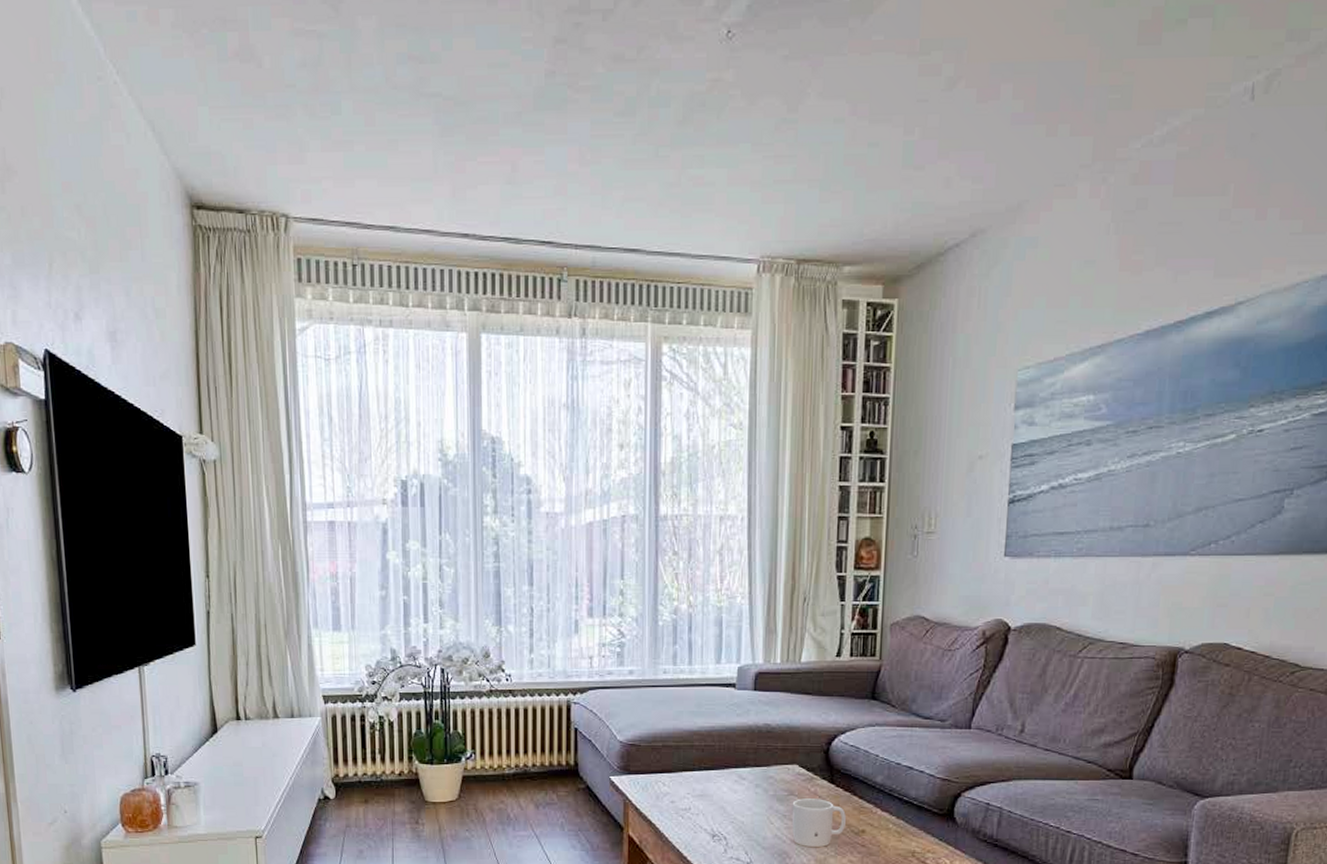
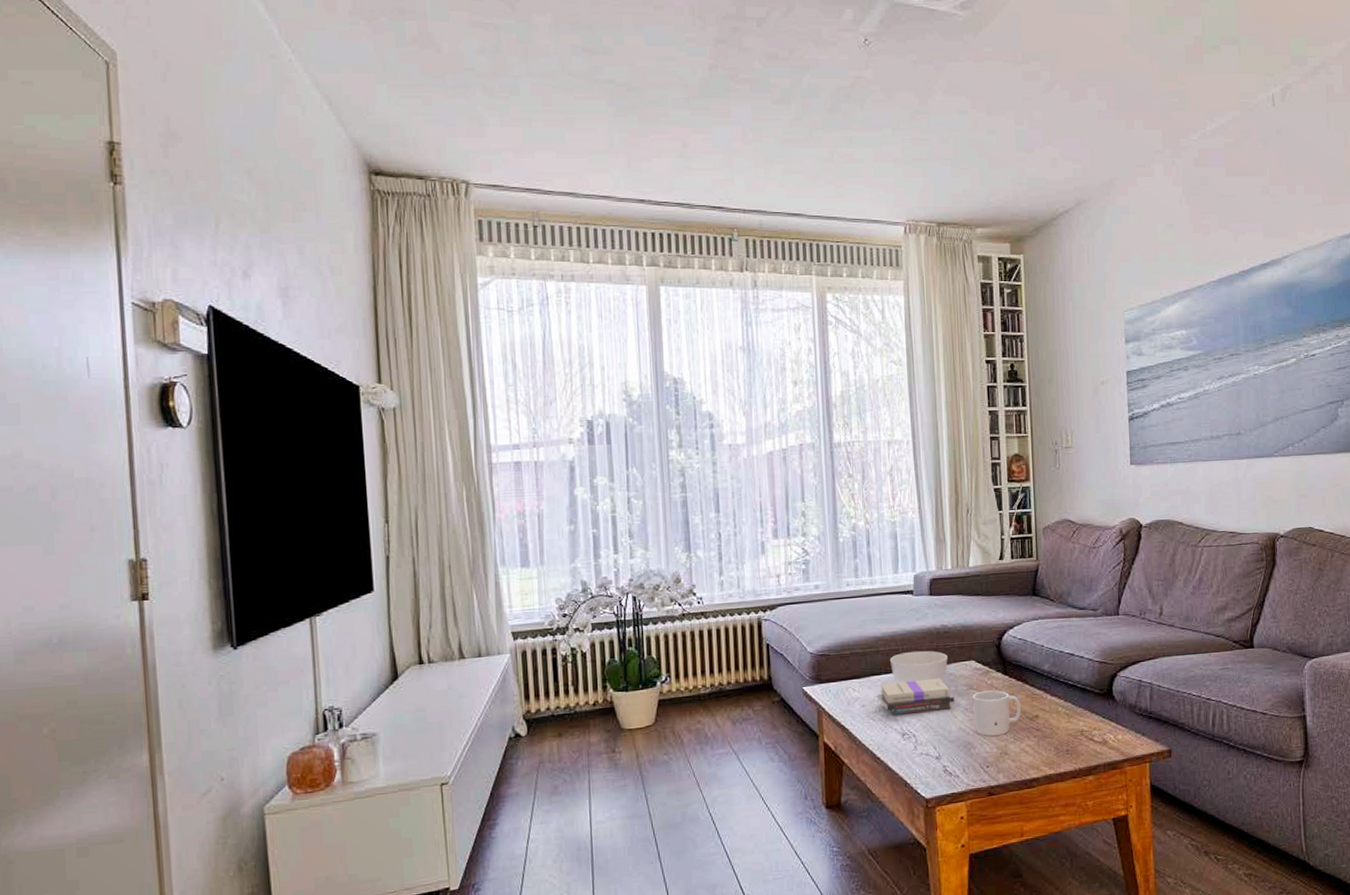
books: none [689,780,772,815] -> present [877,678,955,715]
bowl: none [705,749,768,783] -> present [890,650,948,683]

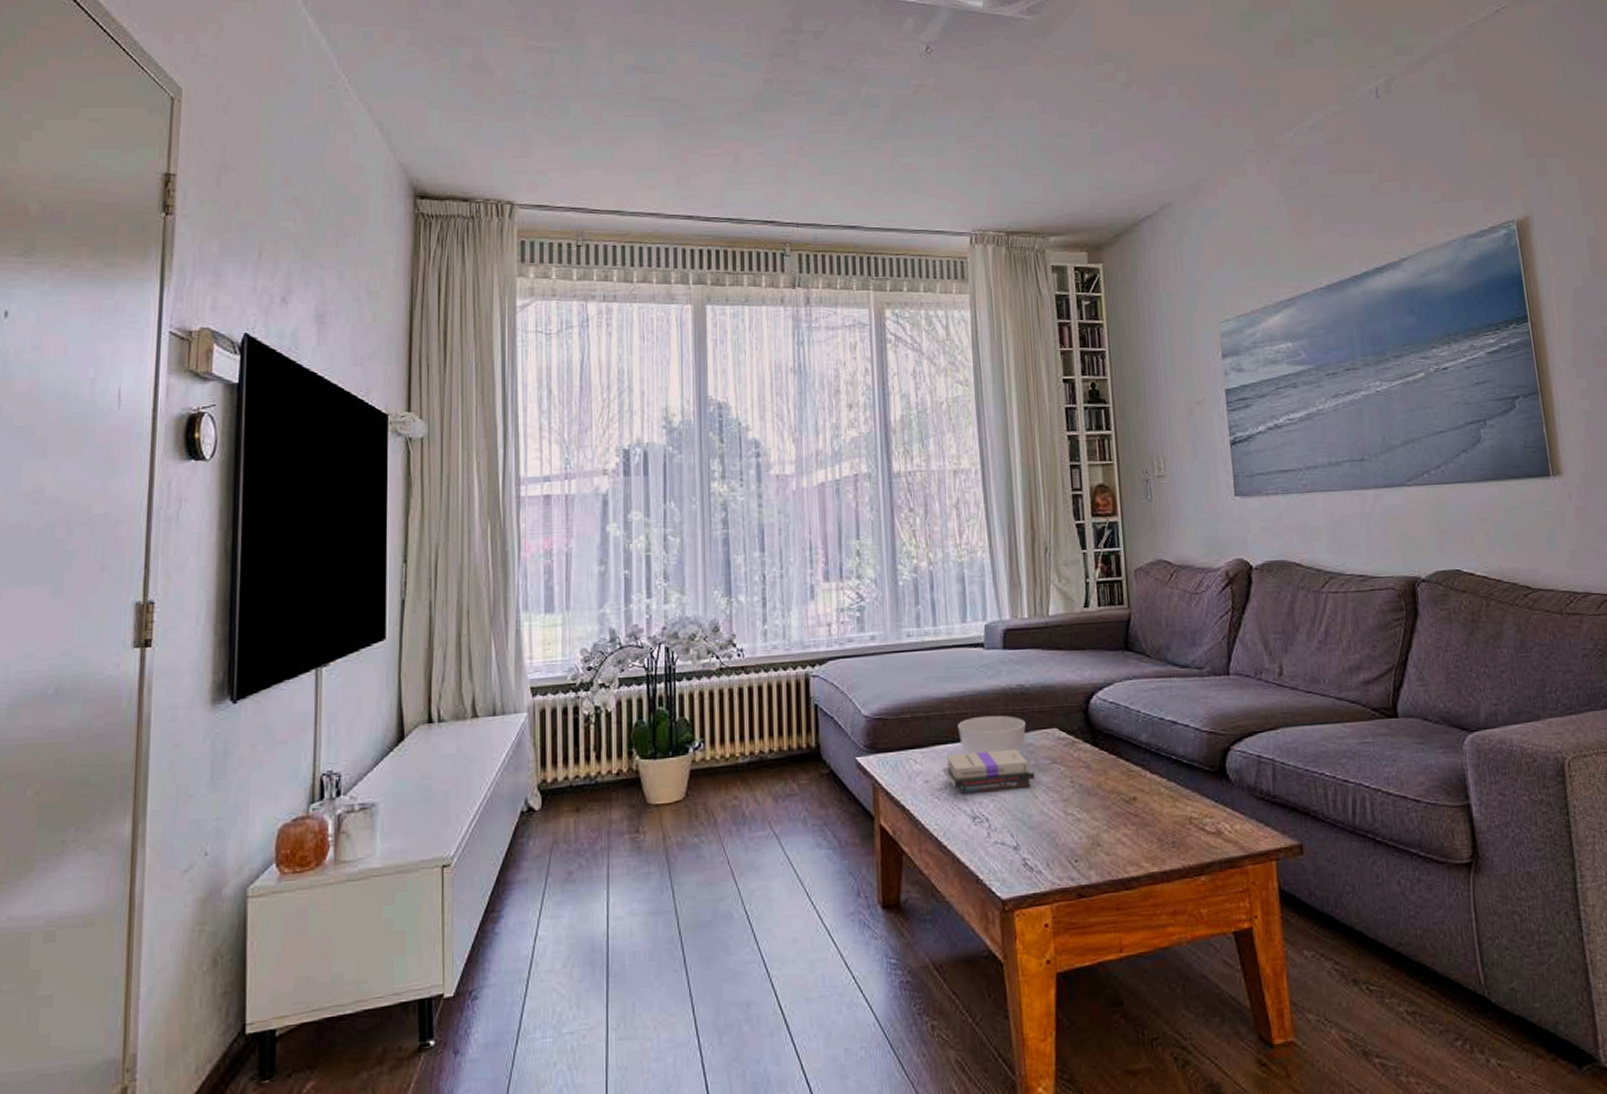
mug: present [972,690,1022,737] -> none [1055,765,1116,823]

